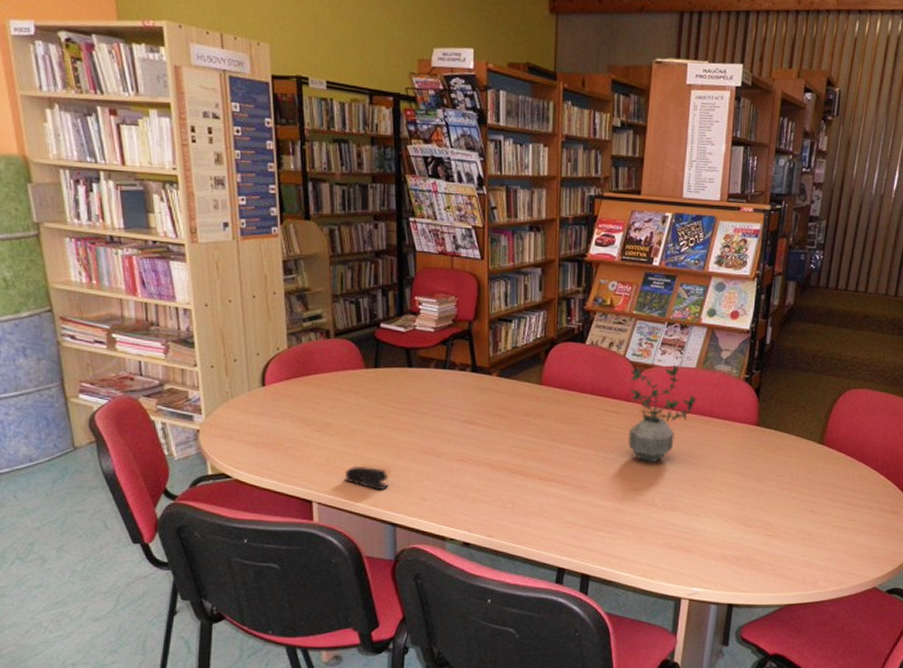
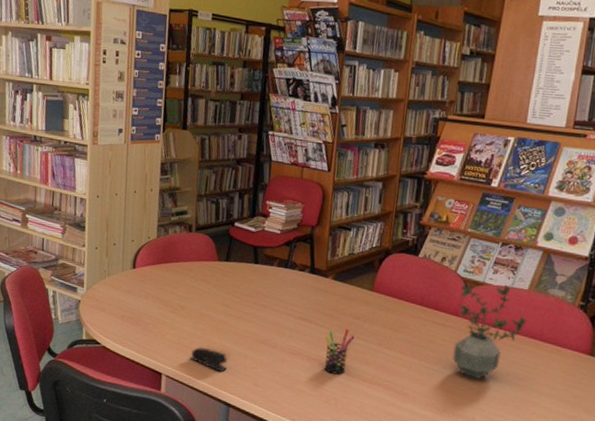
pen holder: none [495,428,527,476] -> present [324,329,355,375]

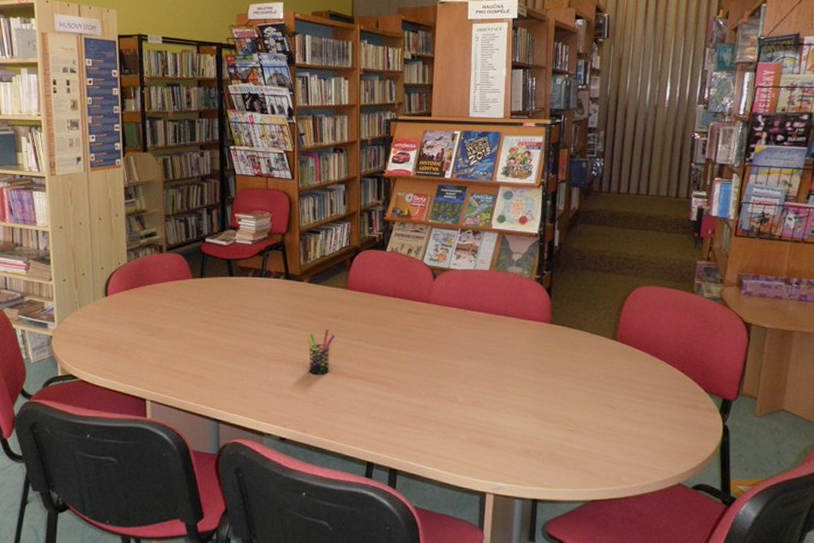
stapler: present [190,346,227,372] -> none [174,366,212,389]
potted plant: present [453,284,526,380] -> none [428,267,491,361]

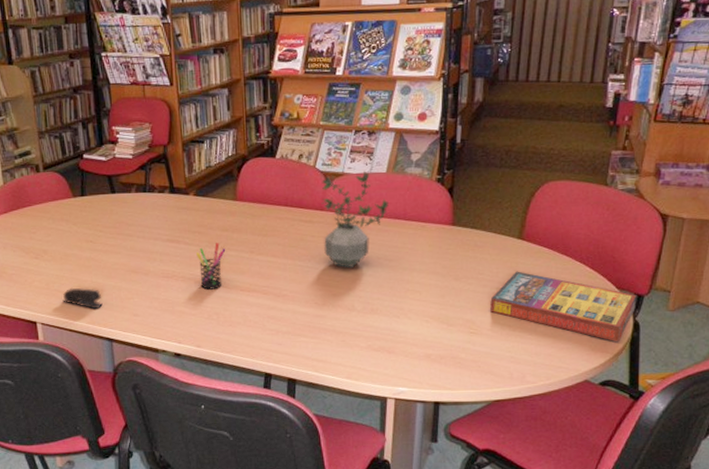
stapler: none [174,366,212,389] -> present [62,287,103,309]
potted plant: none [428,267,491,361] -> present [321,171,389,269]
game compilation box: none [586,371,726,446] -> present [490,271,637,343]

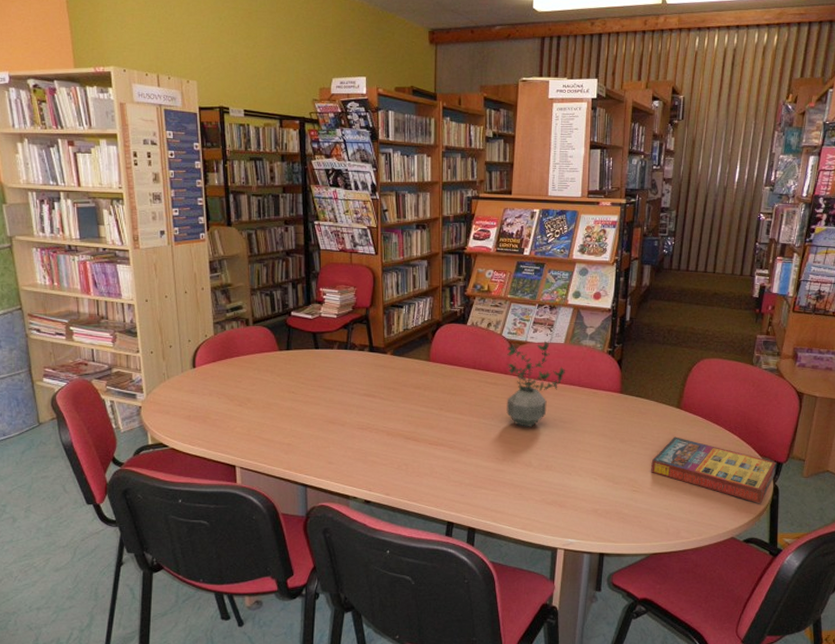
stapler: present [62,287,103,309] -> none [262,434,300,456]
pen holder: present [196,243,226,290] -> none [390,399,418,442]

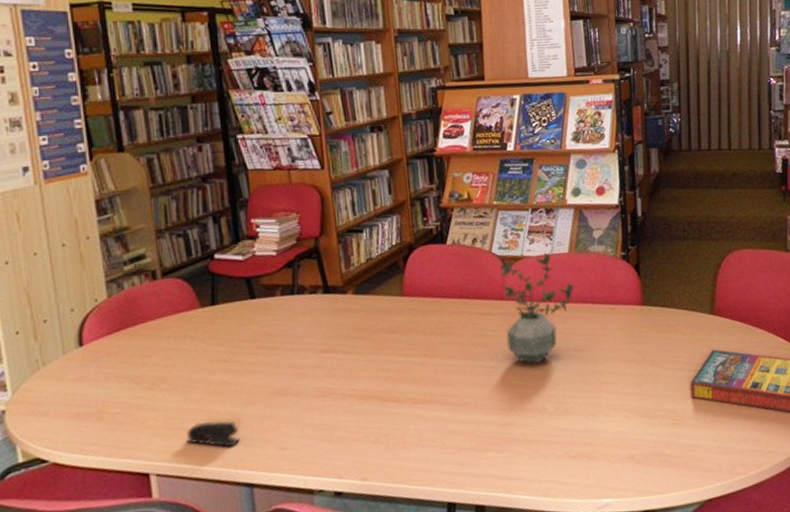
stapler: none [262,434,300,456] -> present [186,421,240,448]

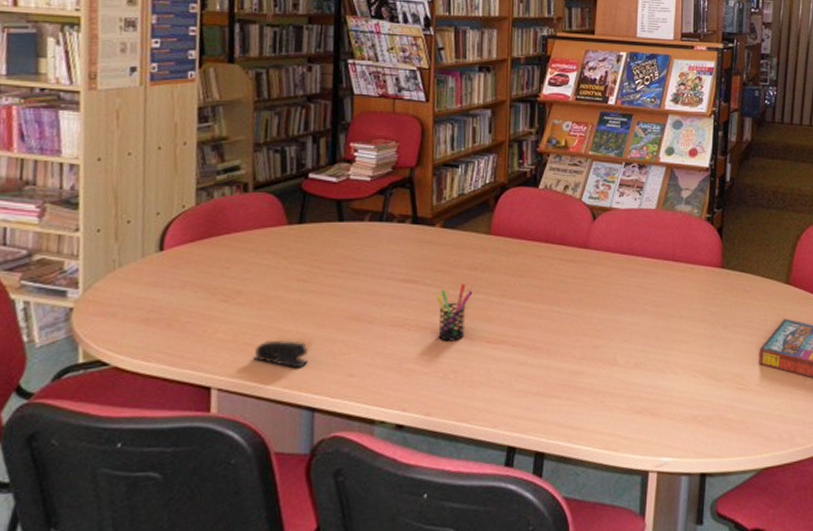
pen holder: none [358,348,394,407] -> present [437,284,473,341]
potted plant: present [498,252,574,364] -> none [586,206,657,315]

